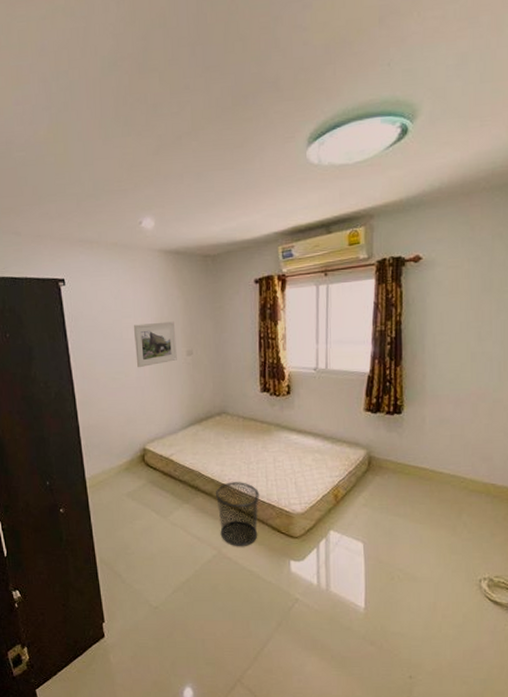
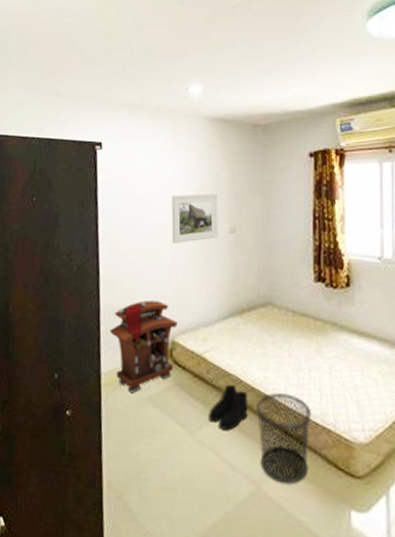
nightstand: none [90,417,147,492] -> present [110,300,178,394]
boots: none [178,478,209,513] -> present [209,384,248,430]

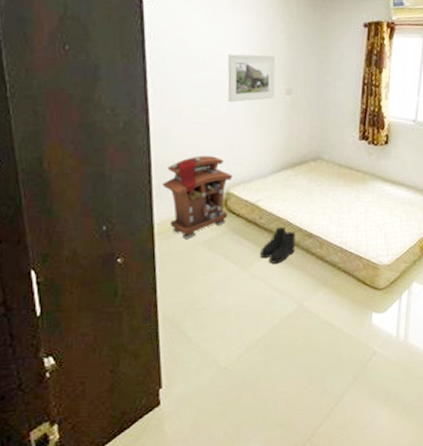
waste bin: present [255,392,312,483] -> none [302,230,349,299]

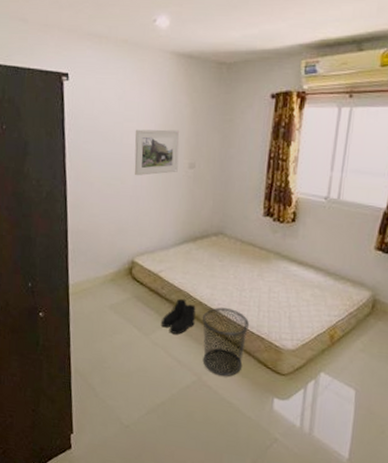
nightstand: present [162,156,233,240] -> none [77,225,137,302]
waste bin: none [302,230,349,299] -> present [202,307,250,376]

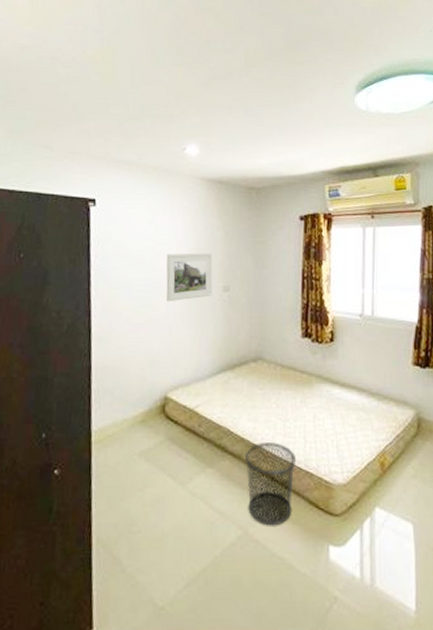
boots: present [161,298,196,334] -> none [200,436,237,479]

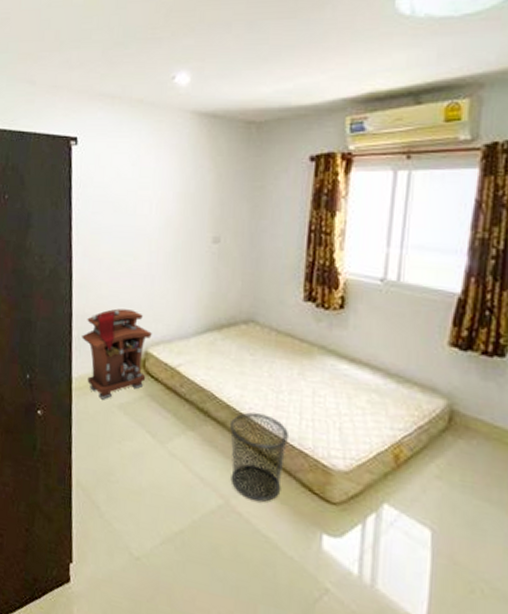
nightstand: none [101,358,171,450] -> present [82,308,152,400]
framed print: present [166,253,213,302] -> none [149,198,202,252]

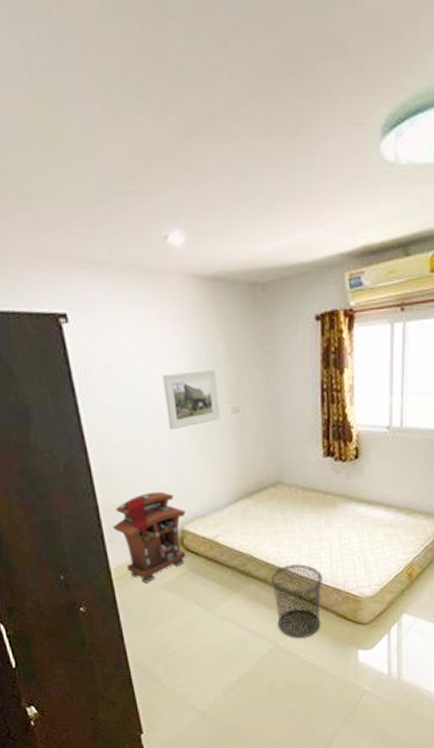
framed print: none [149,198,202,252] -> present [163,370,220,431]

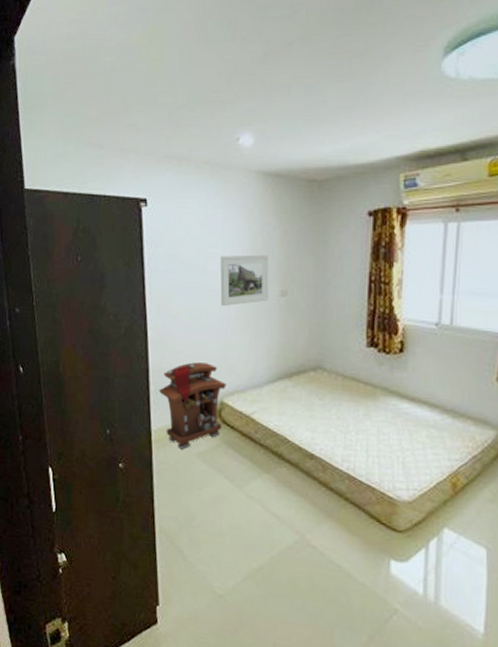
waste bin: present [270,563,324,638] -> none [302,452,358,534]

